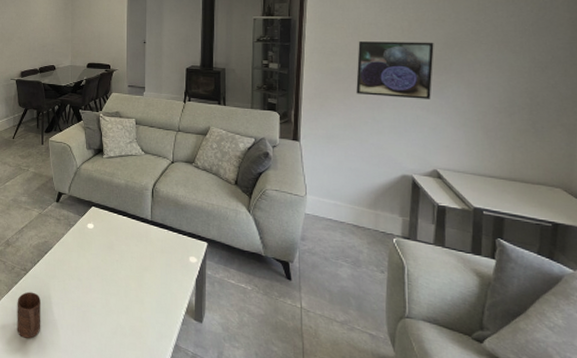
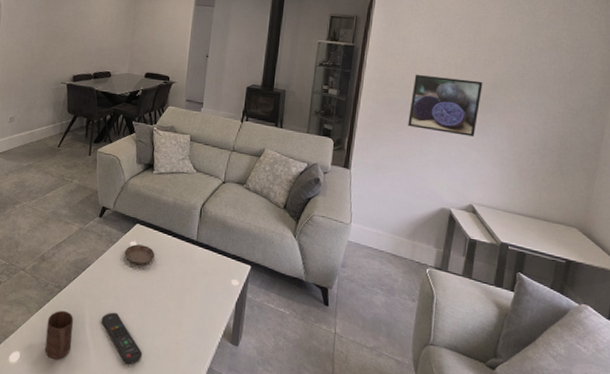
remote control: none [66,292,109,343] -> present [101,312,143,365]
saucer: none [83,226,112,247] -> present [124,244,155,266]

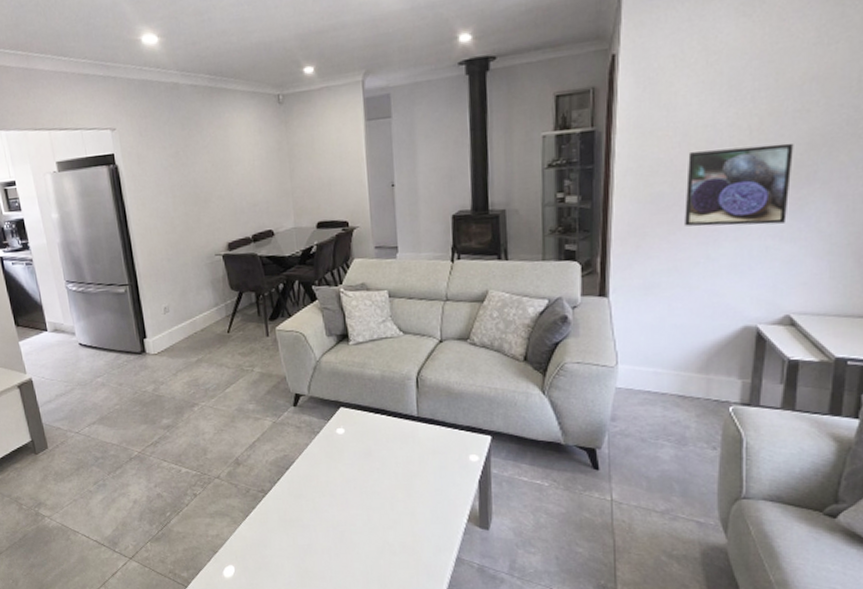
cup: present [44,310,73,360] -> none [257,516,291,569]
remote control: present [101,312,143,365] -> none [318,510,375,565]
saucer: present [124,244,155,266] -> none [332,431,369,455]

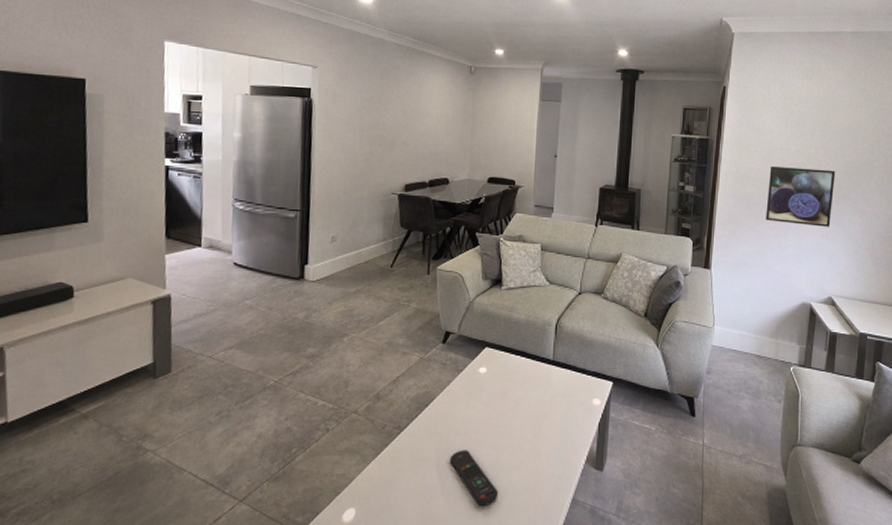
remote control: none [318,510,375,565] -> present [449,450,499,507]

